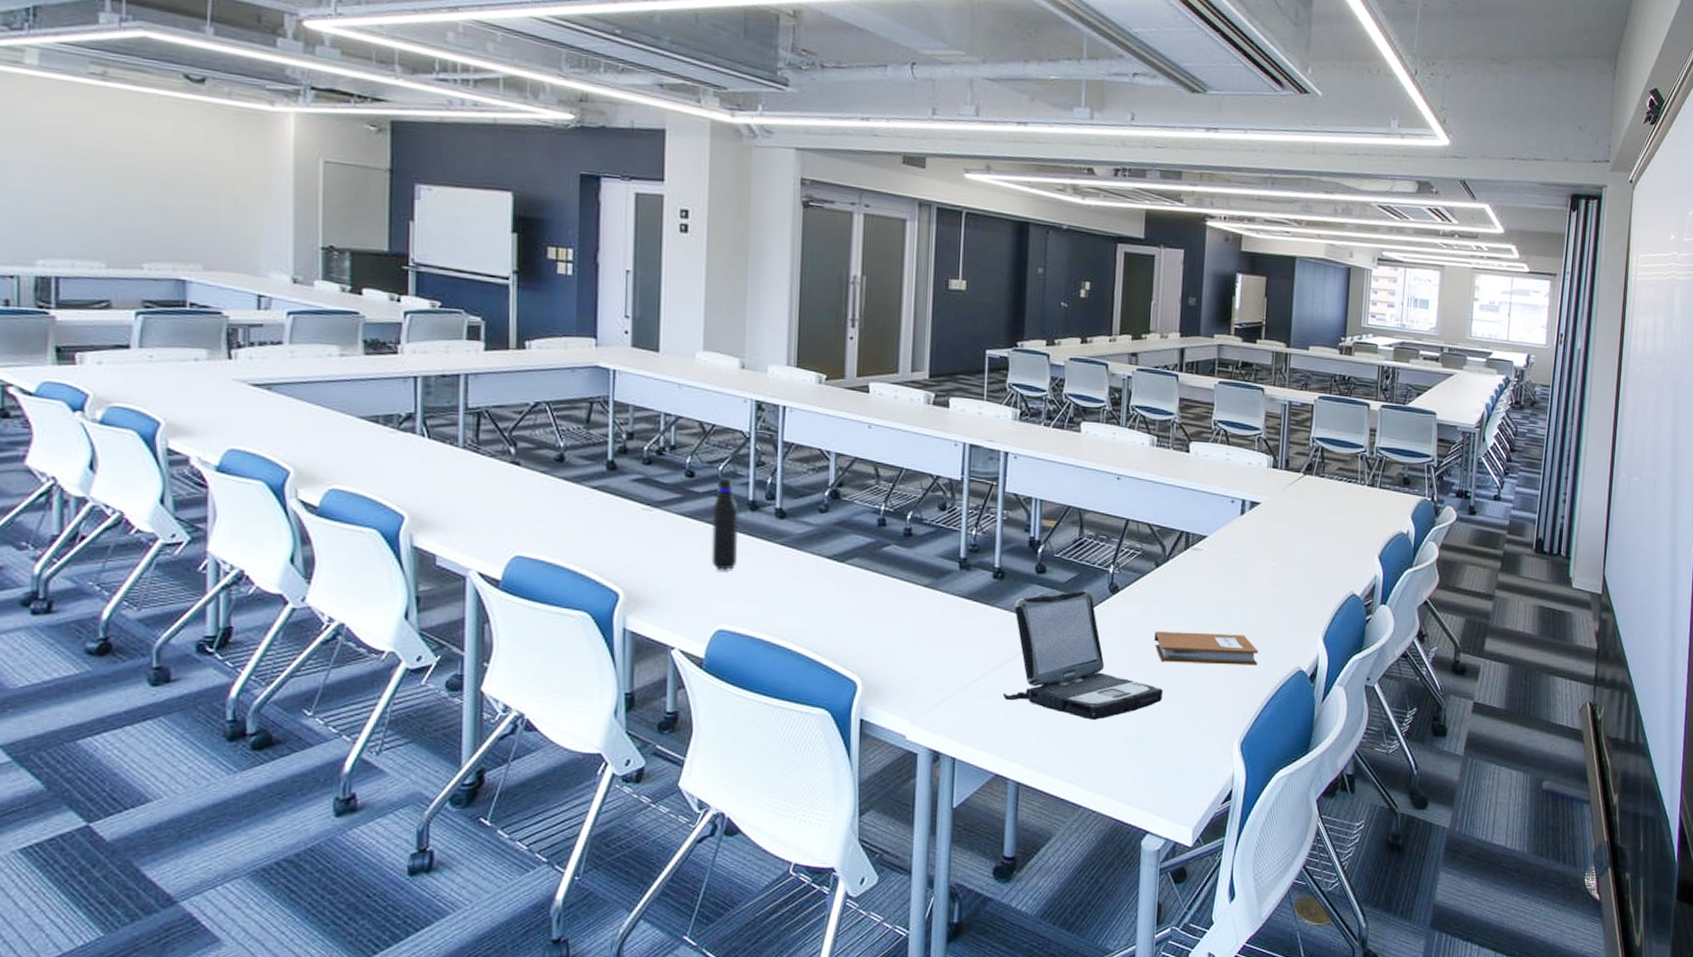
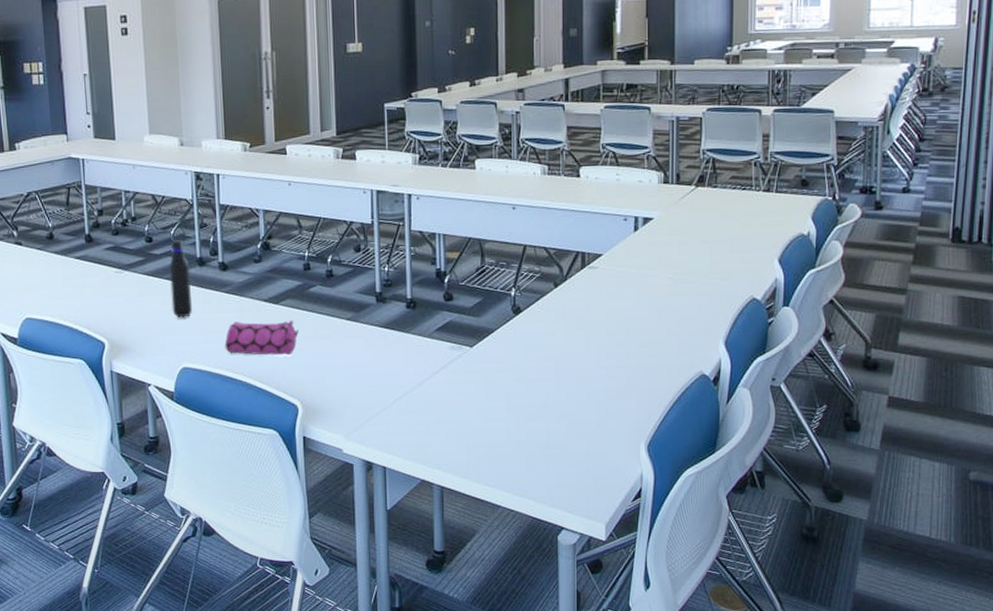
pencil case: none [774,579,866,623] -> present [225,320,299,356]
laptop: present [1002,589,1163,720] -> none [422,312,569,429]
notebook: present [1153,631,1259,666] -> none [557,344,660,374]

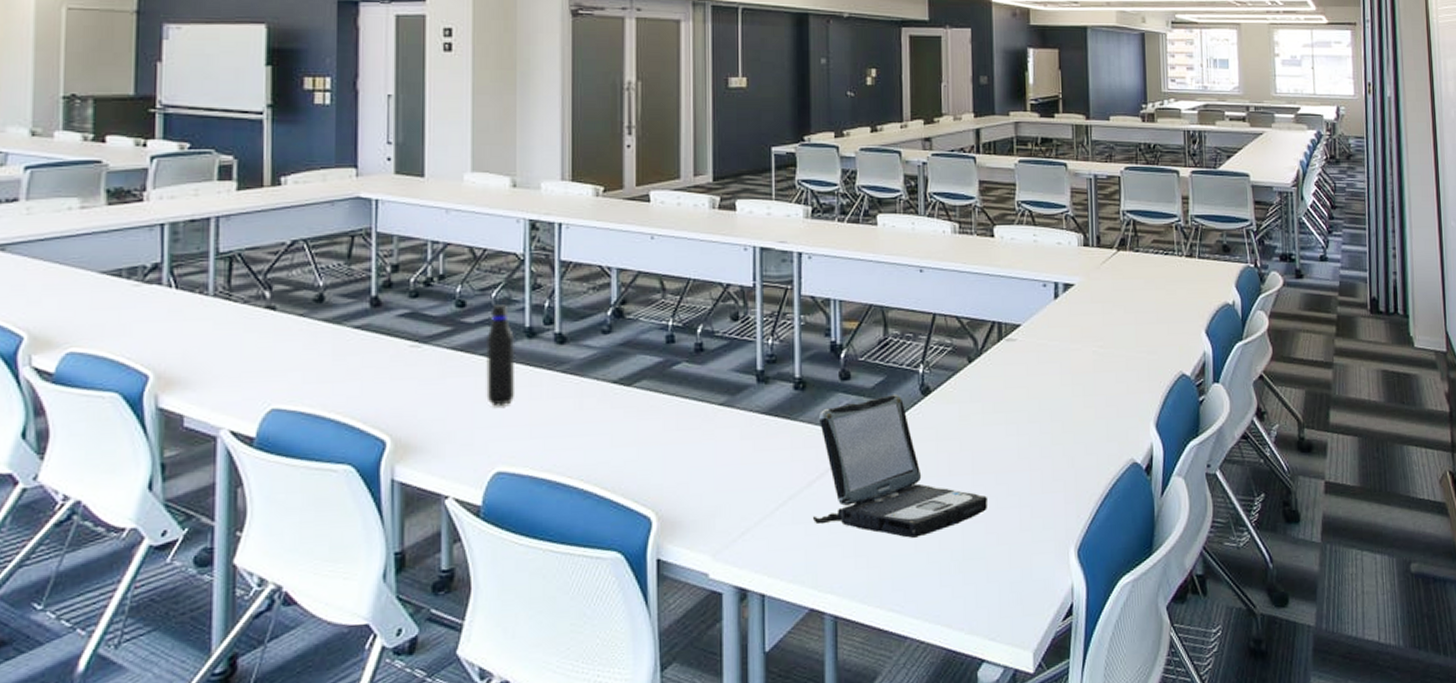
pencil case: present [225,320,299,356] -> none [556,406,656,453]
laptop: none [422,312,569,429] -> present [812,393,987,538]

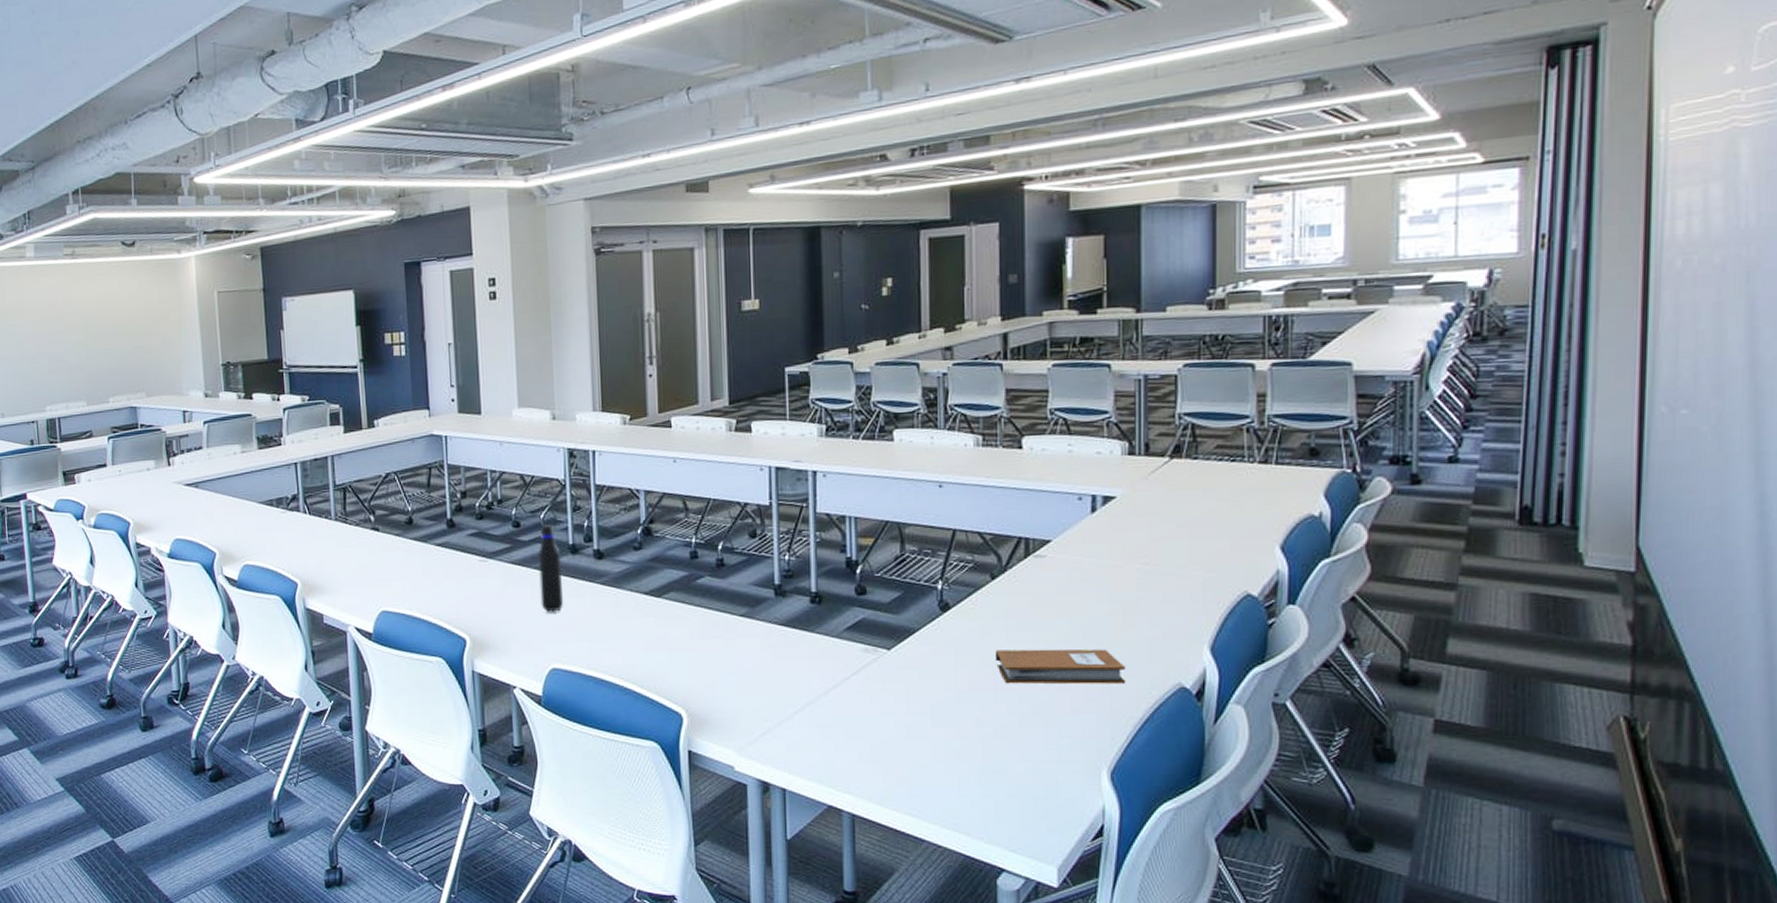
laptop: present [812,393,987,538] -> none [829,609,1010,748]
notebook: none [972,429,1088,467] -> present [994,649,1126,684]

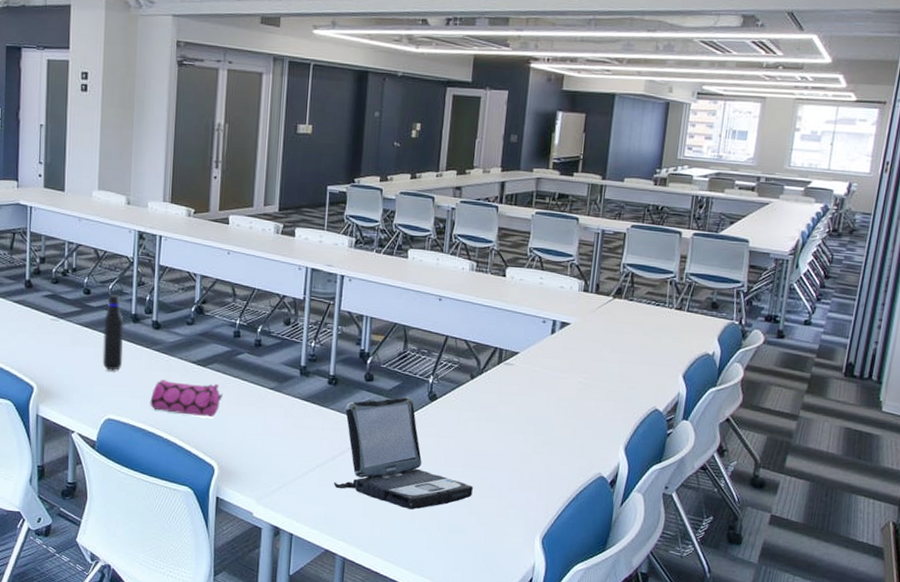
pencil case: none [599,615,684,657] -> present [150,380,223,418]
laptop: none [829,609,1010,748] -> present [333,396,473,510]
notebook: present [994,649,1126,684] -> none [466,435,563,470]

